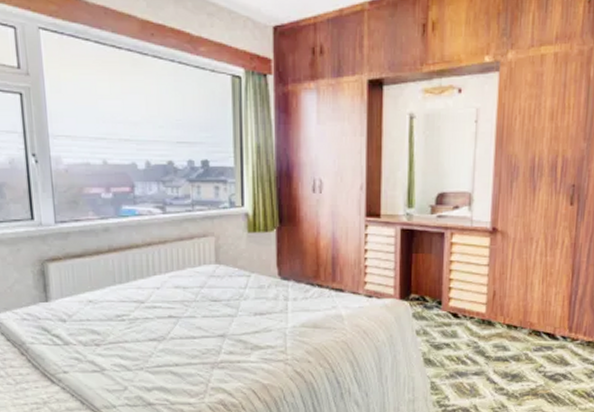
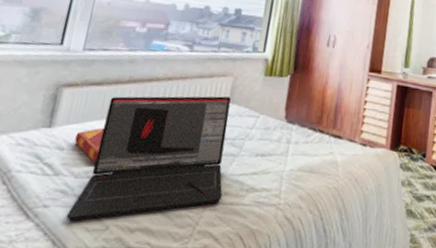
hardback book: none [73,298,100,332] -> present [74,128,104,164]
laptop: none [86,258,228,385] -> present [65,96,231,222]

